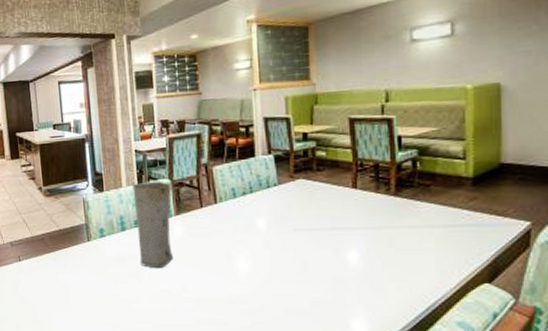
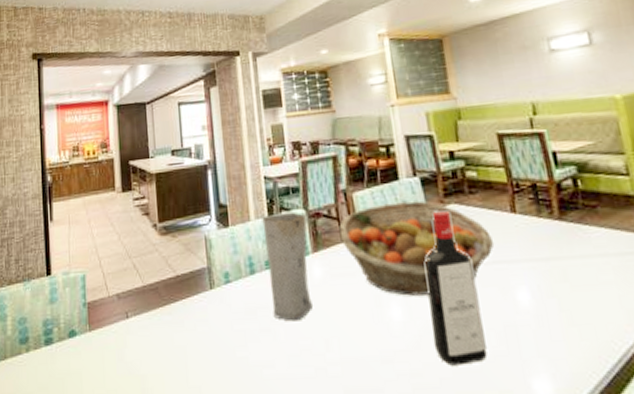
fruit basket: none [199,175,334,253] -> present [339,201,495,296]
liquor bottle: none [271,184,316,307] -> present [425,210,487,366]

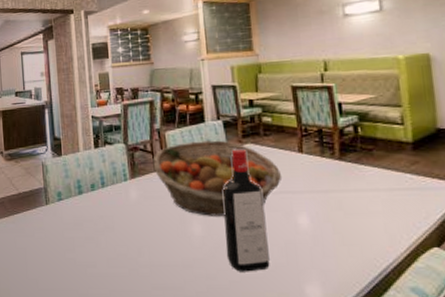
vase: present [262,211,313,322] -> none [89,145,128,233]

